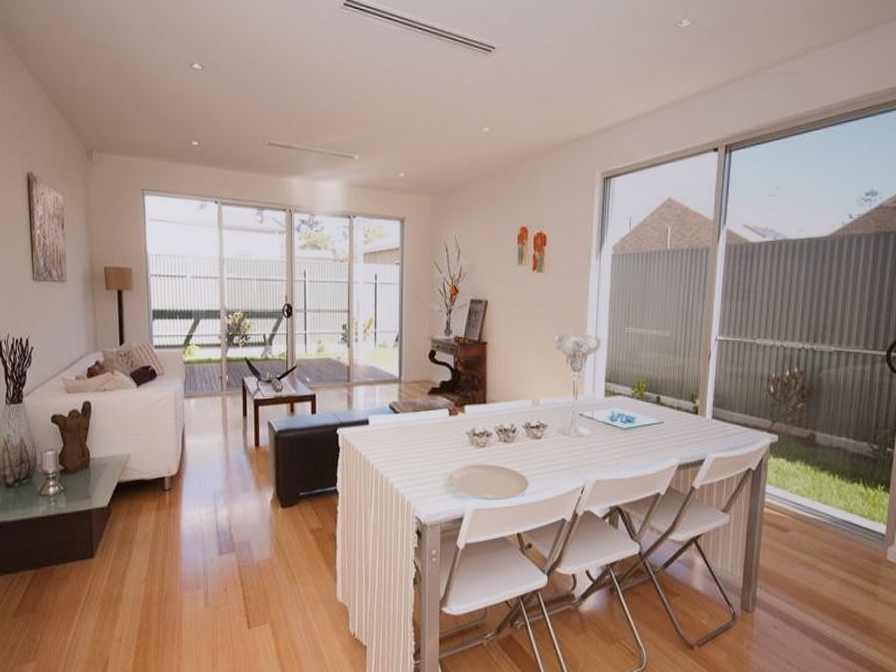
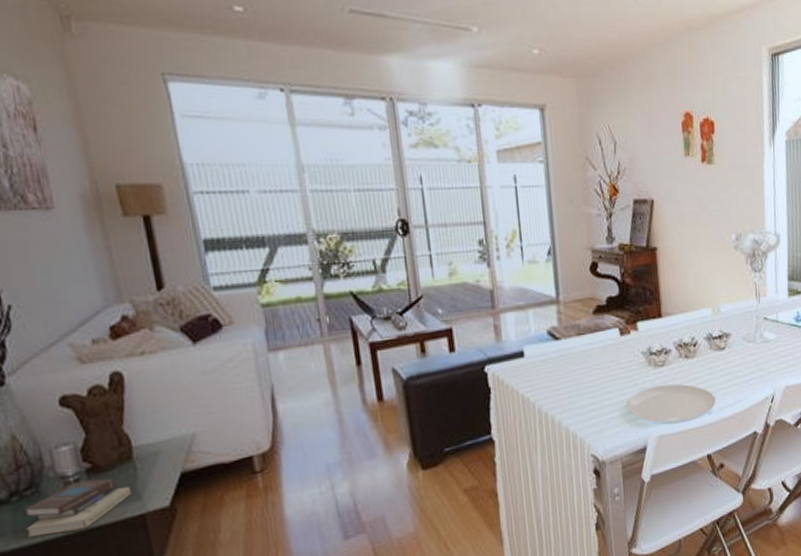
books: none [19,478,86,515] -> present [23,478,132,538]

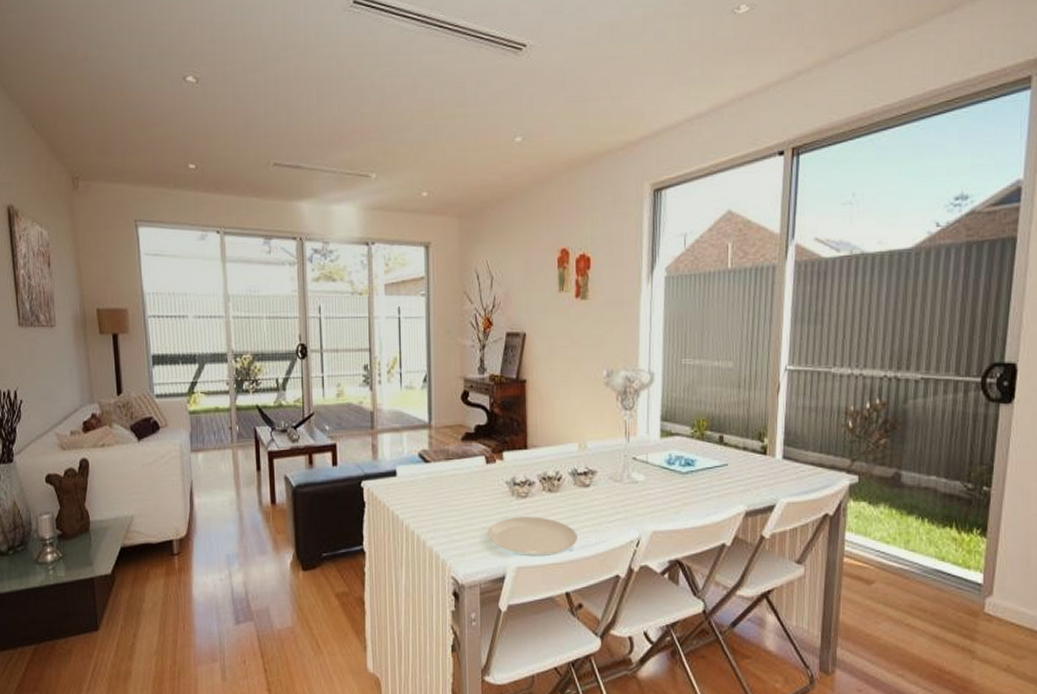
books: present [23,478,132,538] -> none [15,544,87,585]

